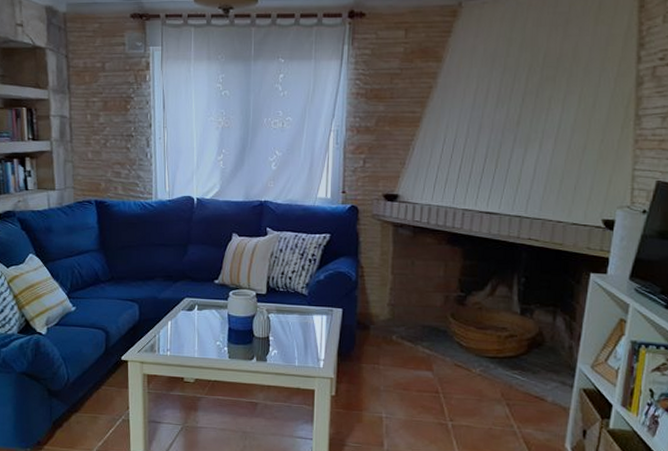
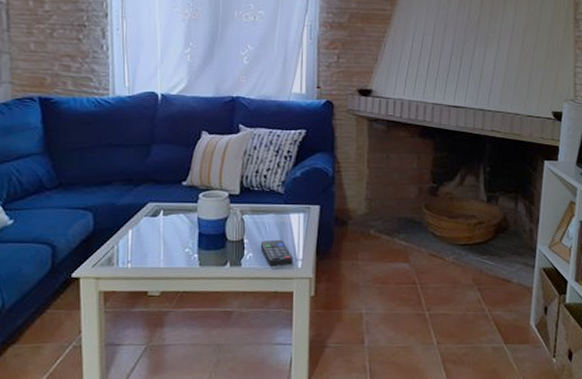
remote control: none [284,339,316,364] -> present [260,239,293,266]

